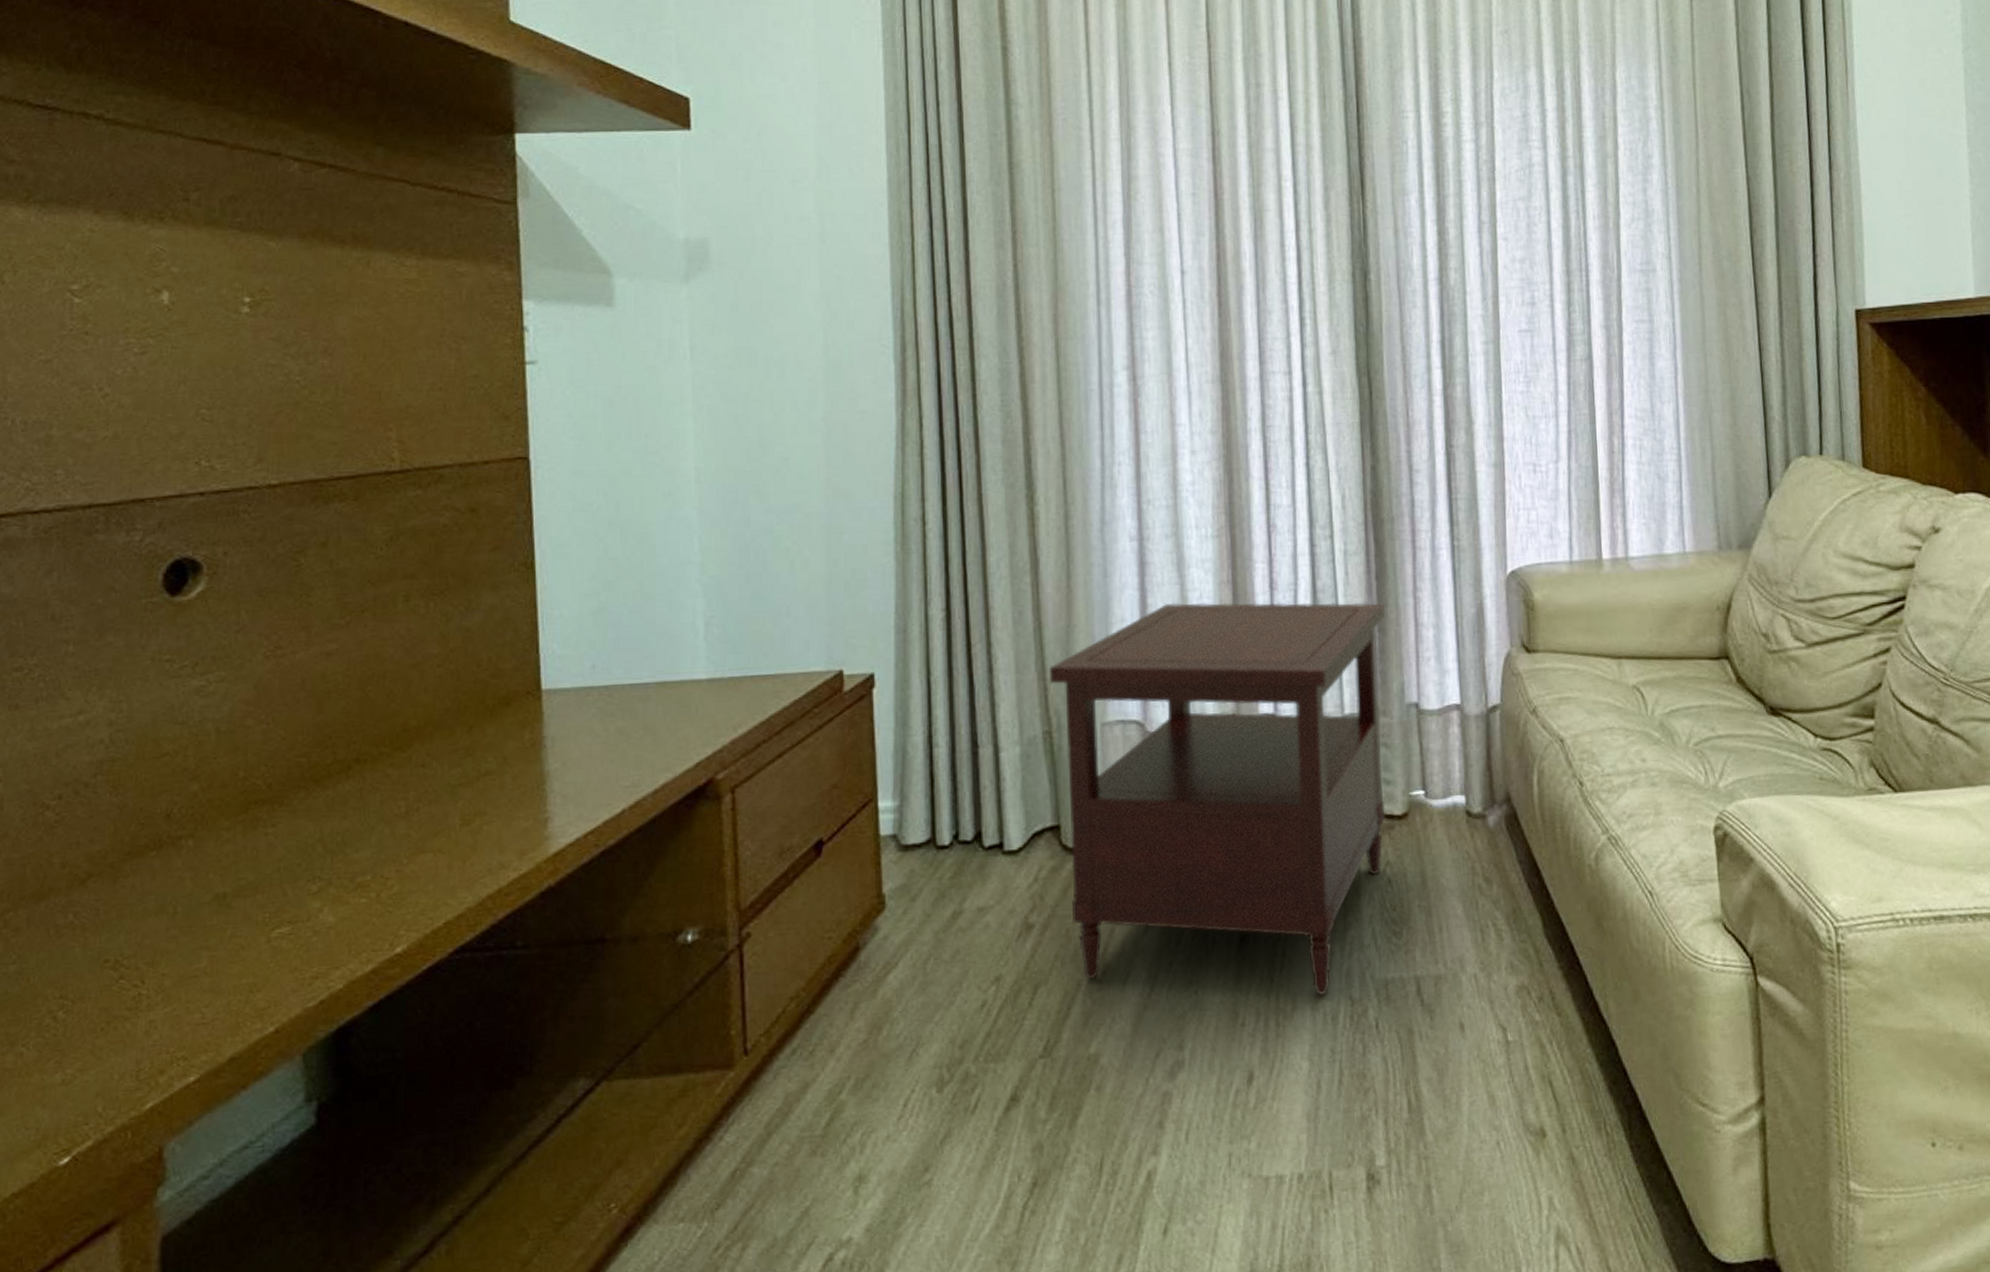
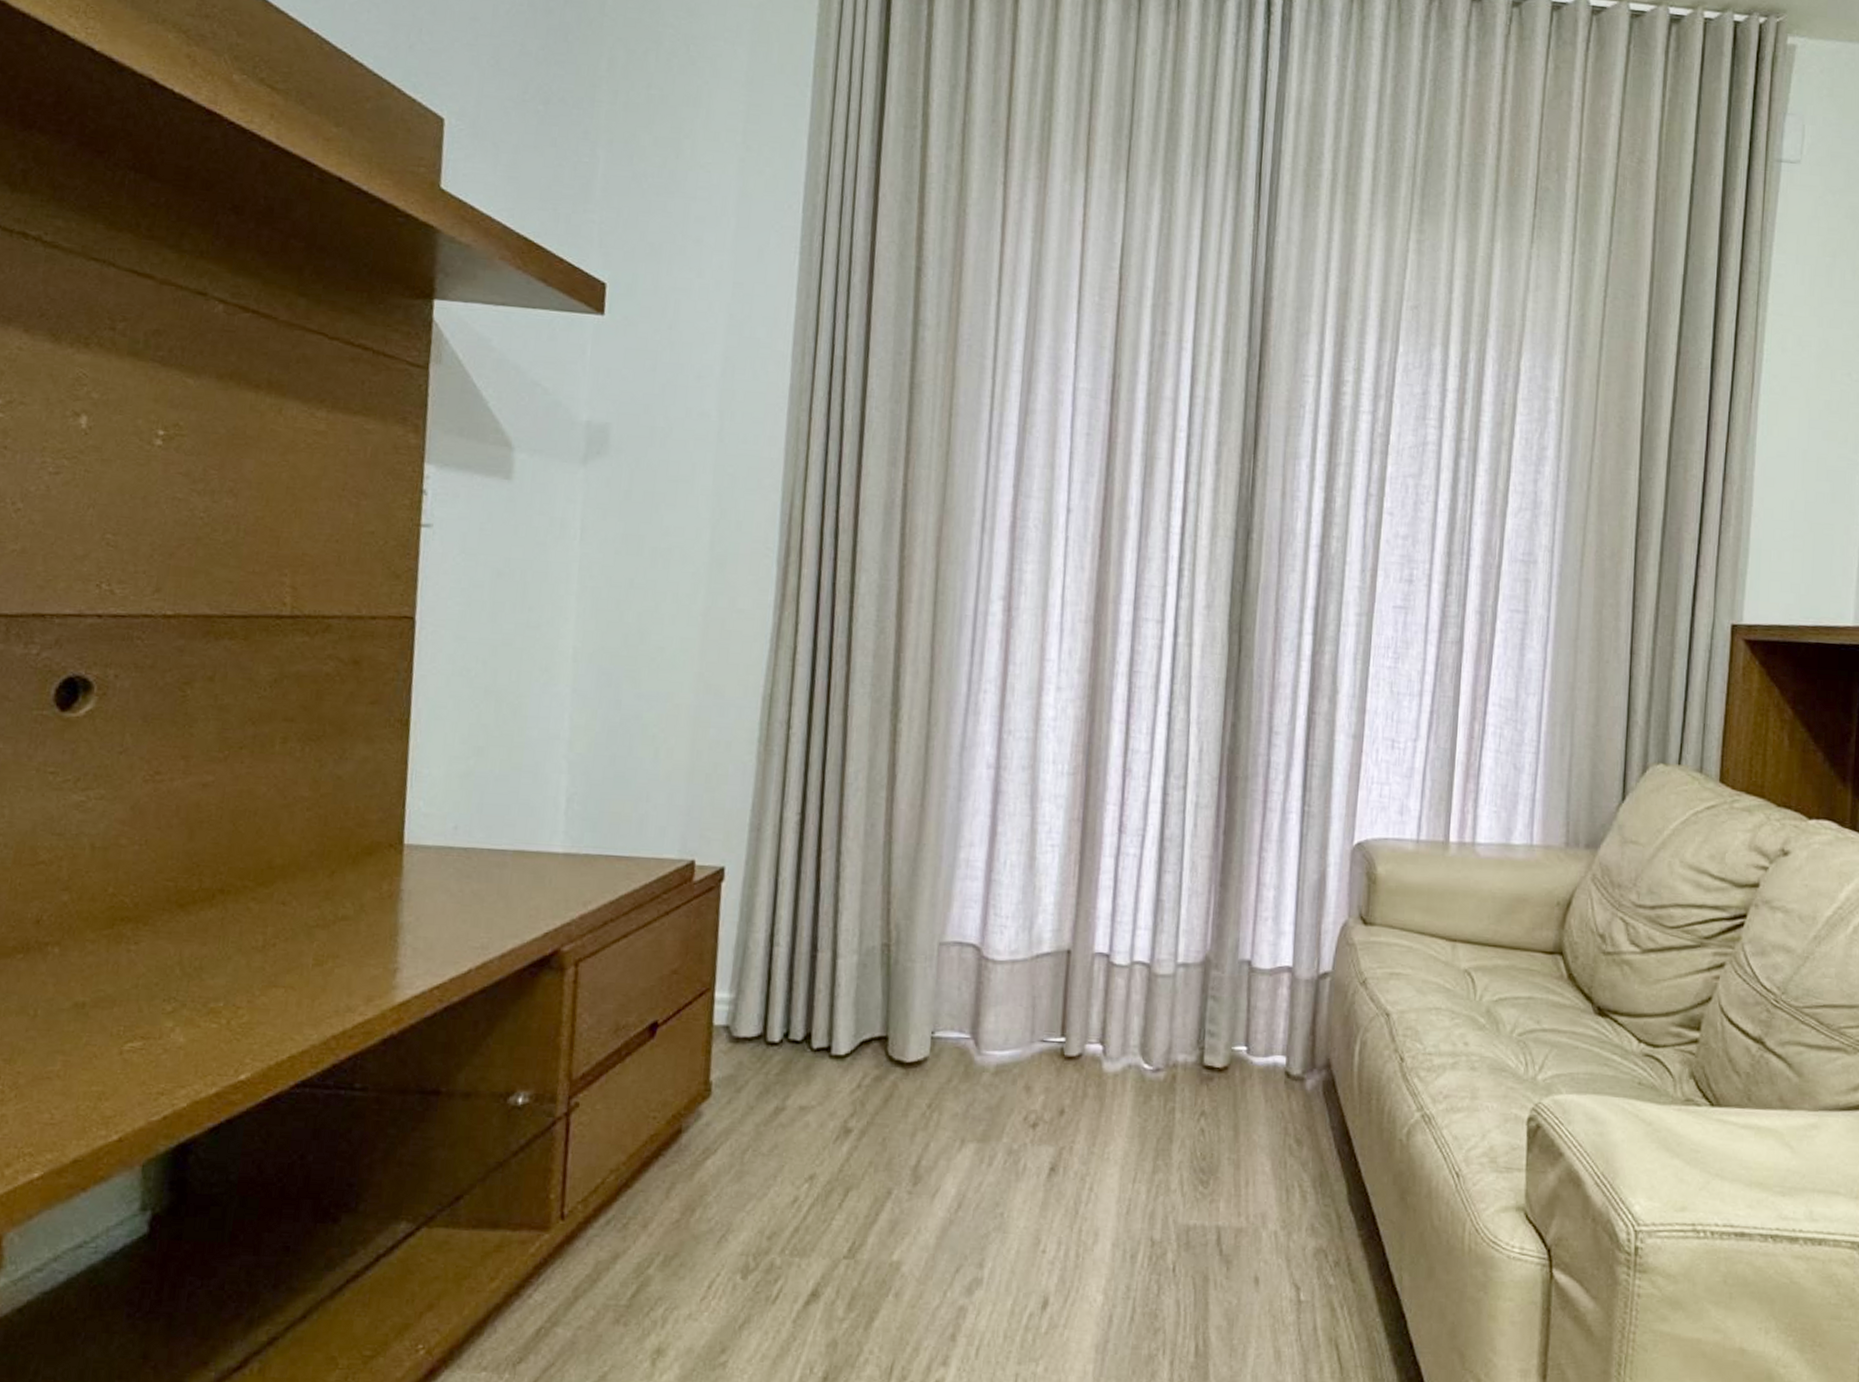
side table: present [1049,602,1385,997] -> none [890,833,1229,1234]

